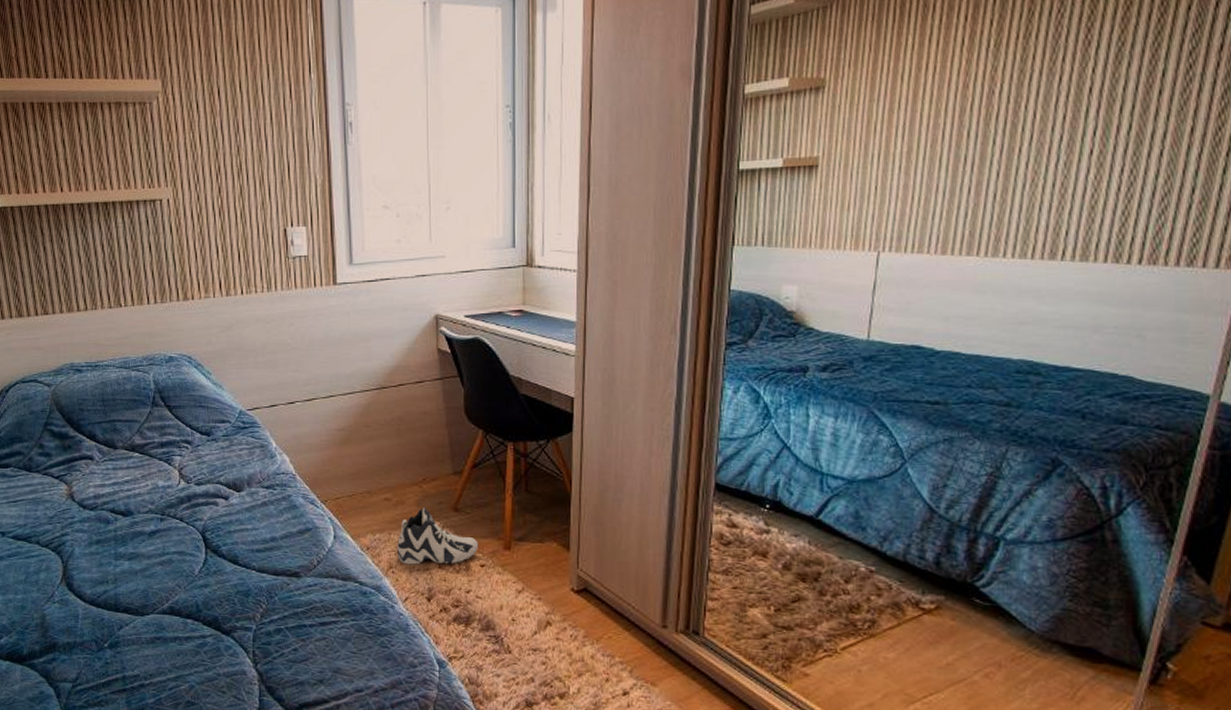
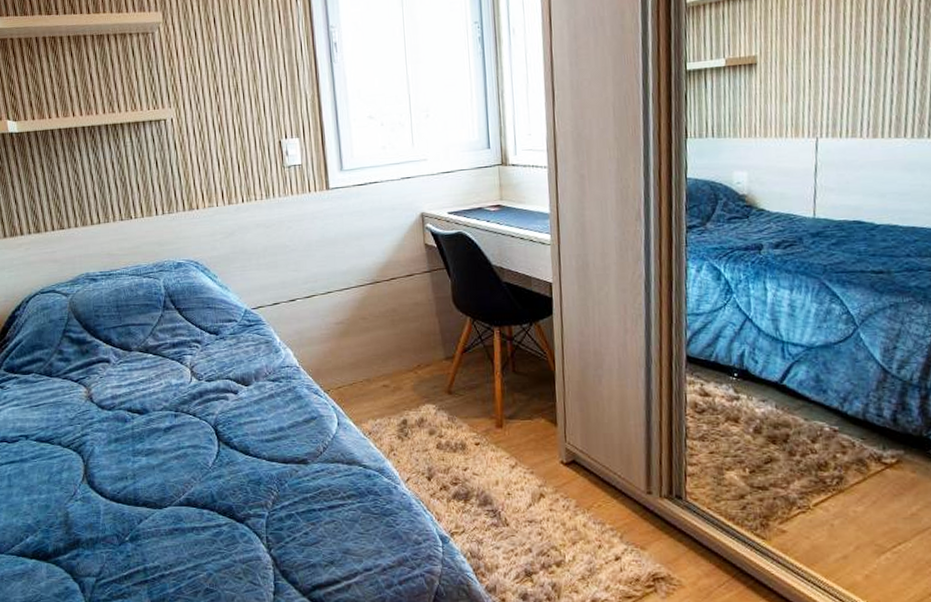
sneaker: present [397,506,478,565] -> none [397,391,472,447]

